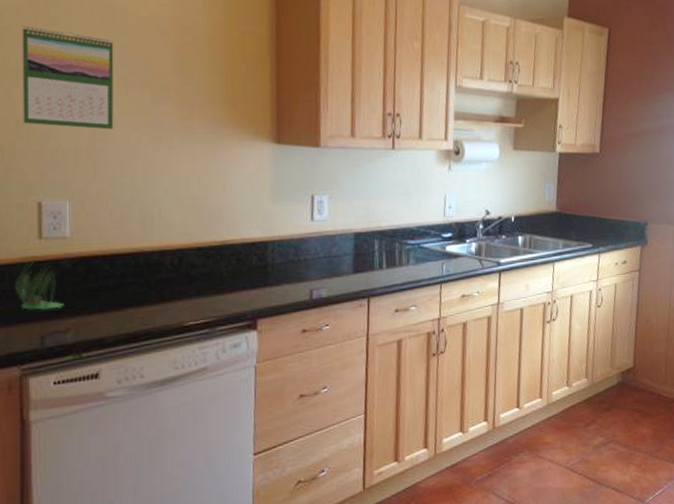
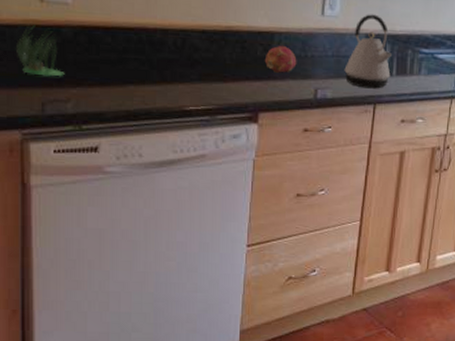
fruit: none [259,252,291,279] -> present [264,45,297,73]
kettle: none [337,214,381,284] -> present [344,14,392,89]

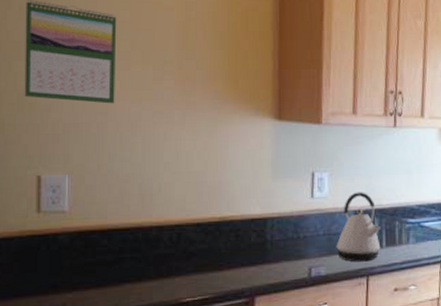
succulent plant: present [15,24,65,77] -> none [11,235,61,284]
fruit: present [264,45,297,73] -> none [258,229,290,257]

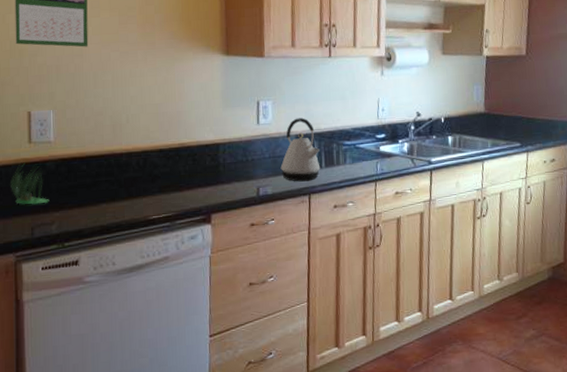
succulent plant: none [11,235,61,284] -> present [9,162,49,205]

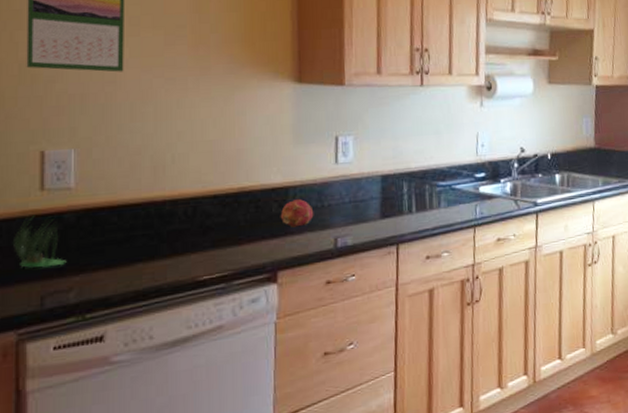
fruit: none [212,153,240,178] -> present [280,198,314,228]
kettle: present [280,117,321,182] -> none [363,155,411,230]

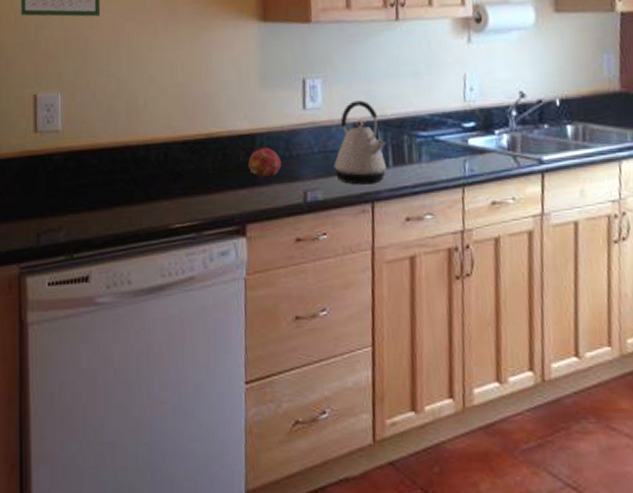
succulent plant: present [12,214,67,268] -> none [13,155,57,206]
kettle: none [363,155,411,230] -> present [334,100,387,185]

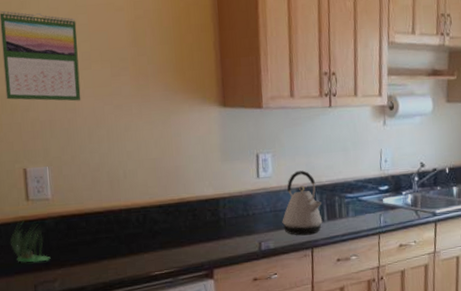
succulent plant: none [13,155,57,206] -> present [9,220,51,263]
fruit: present [247,146,282,178] -> none [213,208,241,233]

